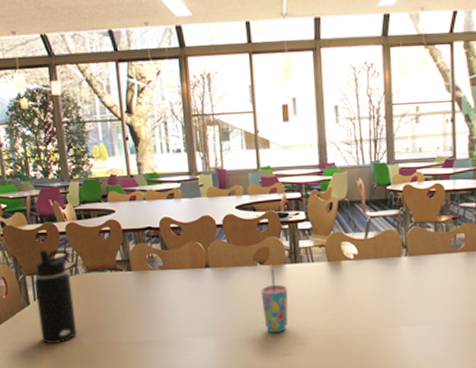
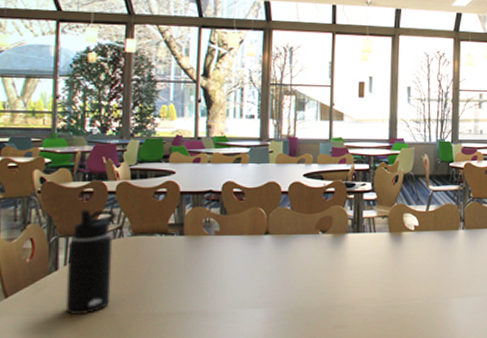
cup: present [260,268,288,334] -> none [319,237,348,304]

